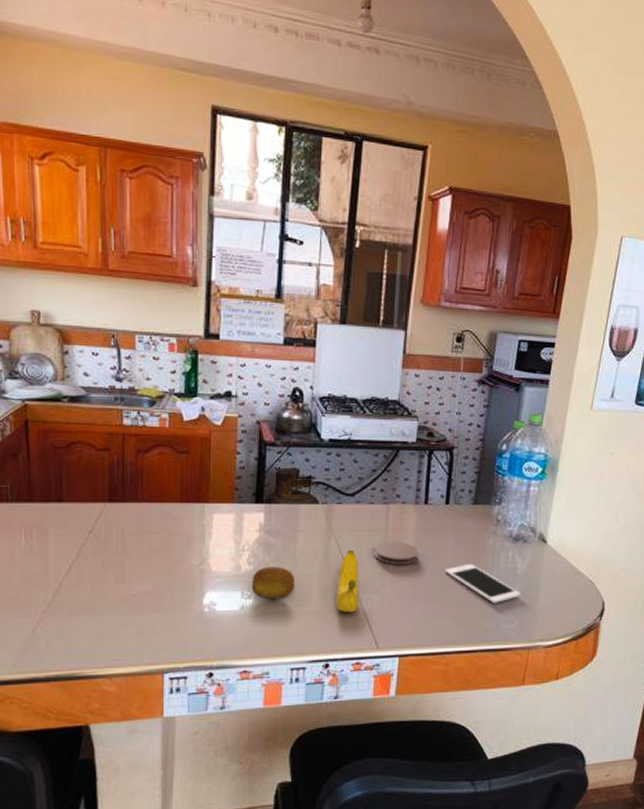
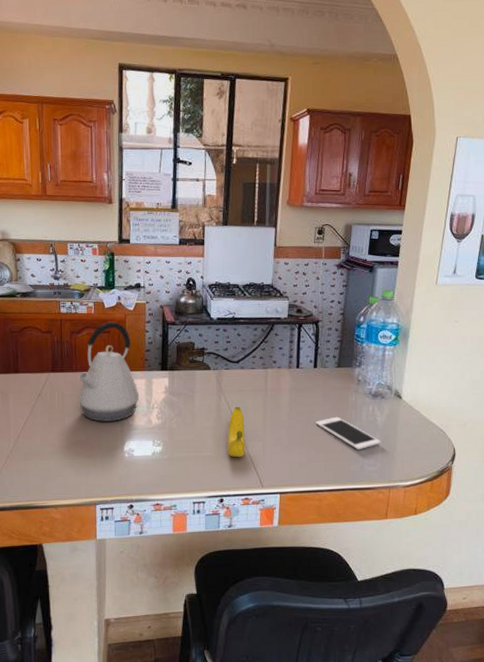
kettle: none [144,439,226,567] -> present [77,322,140,422]
fruit: present [251,566,295,600] -> none [160,421,195,447]
coaster: present [374,541,419,566] -> none [256,399,293,419]

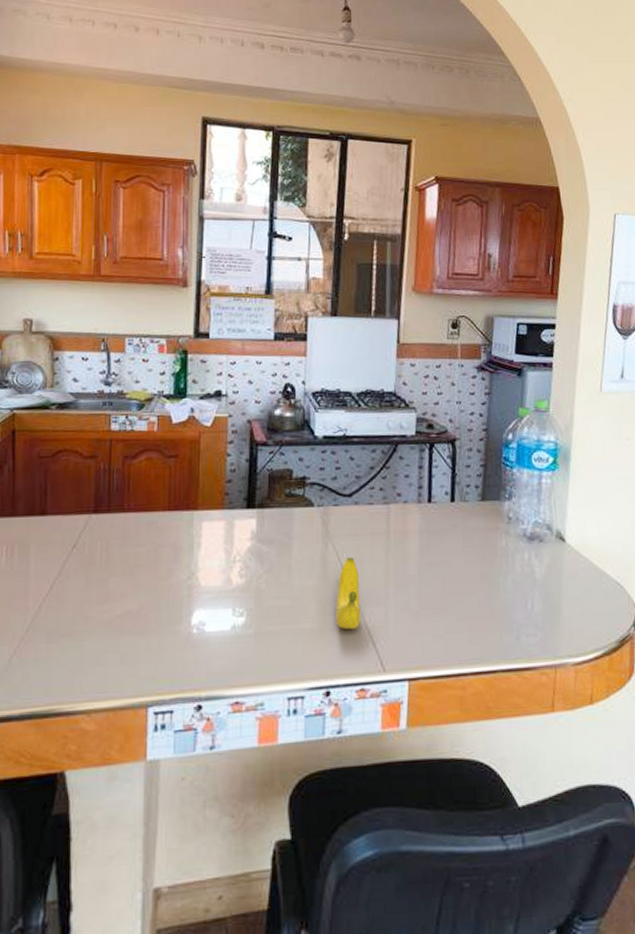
kettle: present [77,322,140,422] -> none [129,442,216,583]
cell phone: present [315,416,381,450] -> none [454,568,541,614]

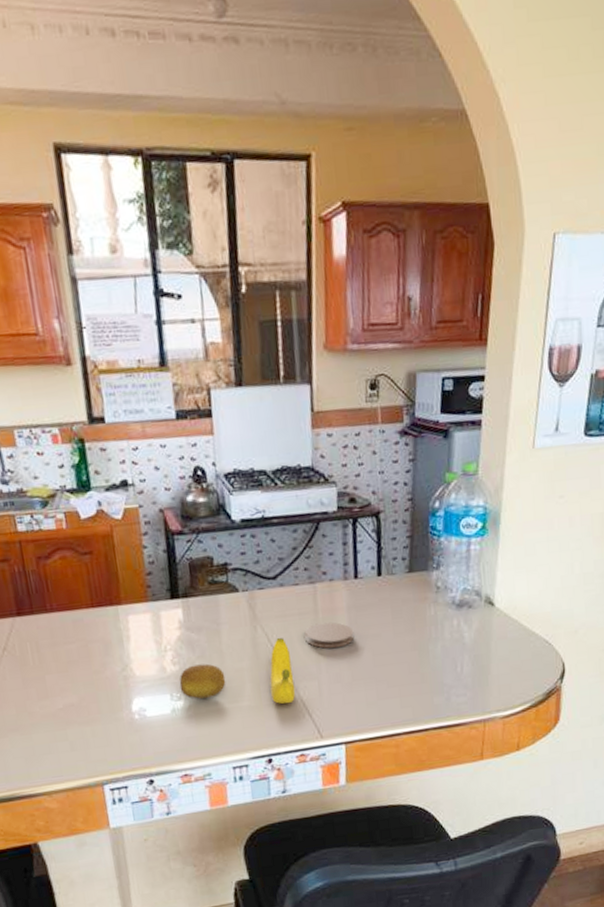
fruit: none [243,578,291,618] -> present [179,663,226,699]
coaster: none [375,545,425,573] -> present [304,622,354,649]

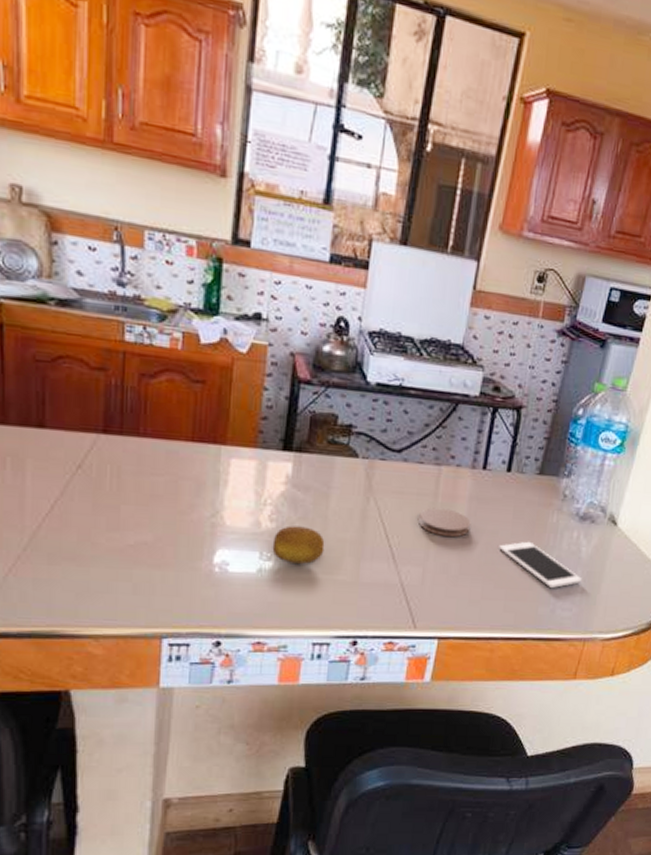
banana: present [269,637,296,704] -> none [370,514,400,586]
cell phone: none [384,637,470,677] -> present [499,541,582,588]

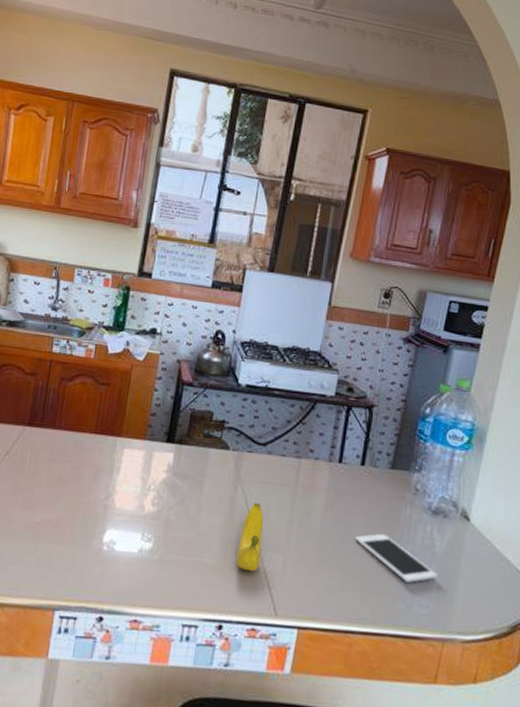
fruit: present [272,526,325,565] -> none [152,510,198,547]
banana: none [370,514,400,586] -> present [236,502,263,572]
coaster: present [419,507,471,538] -> none [280,497,329,527]

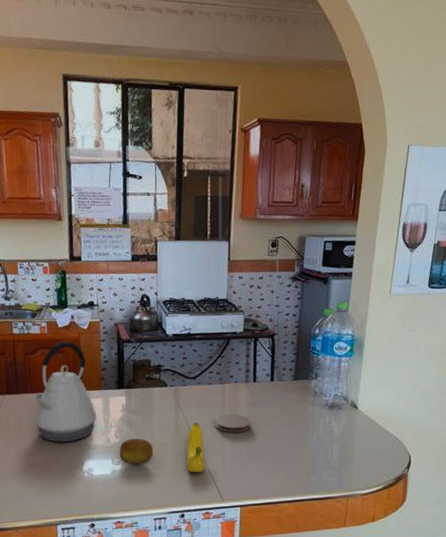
kettle: none [55,371,134,501] -> present [33,341,97,442]
fruit: none [152,510,198,547] -> present [119,438,154,465]
coaster: none [280,497,329,527] -> present [214,413,251,433]
cell phone: present [355,533,437,583] -> none [273,429,338,461]

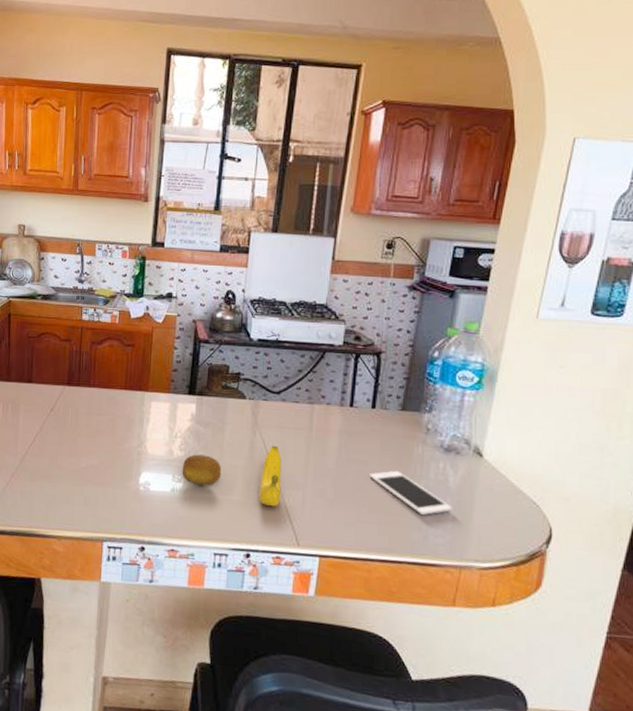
kettle: present [33,341,97,442] -> none [93,334,162,448]
coaster: present [214,413,251,433] -> none [297,440,343,466]
cell phone: none [273,429,338,461] -> present [369,470,452,515]

